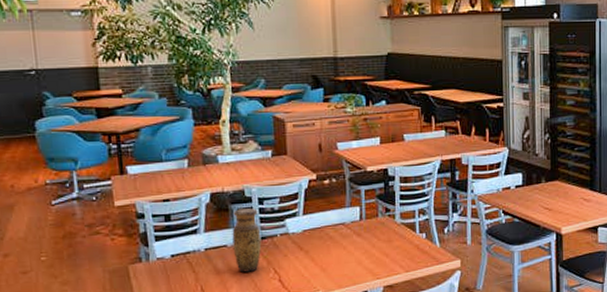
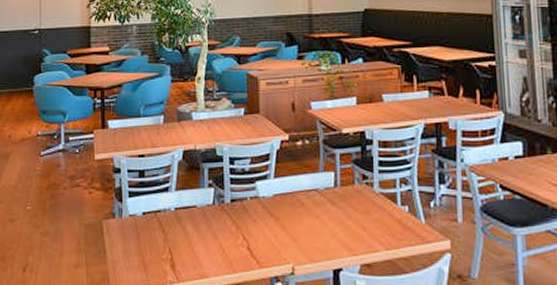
vase: present [232,208,261,273] -> none [202,168,231,237]

